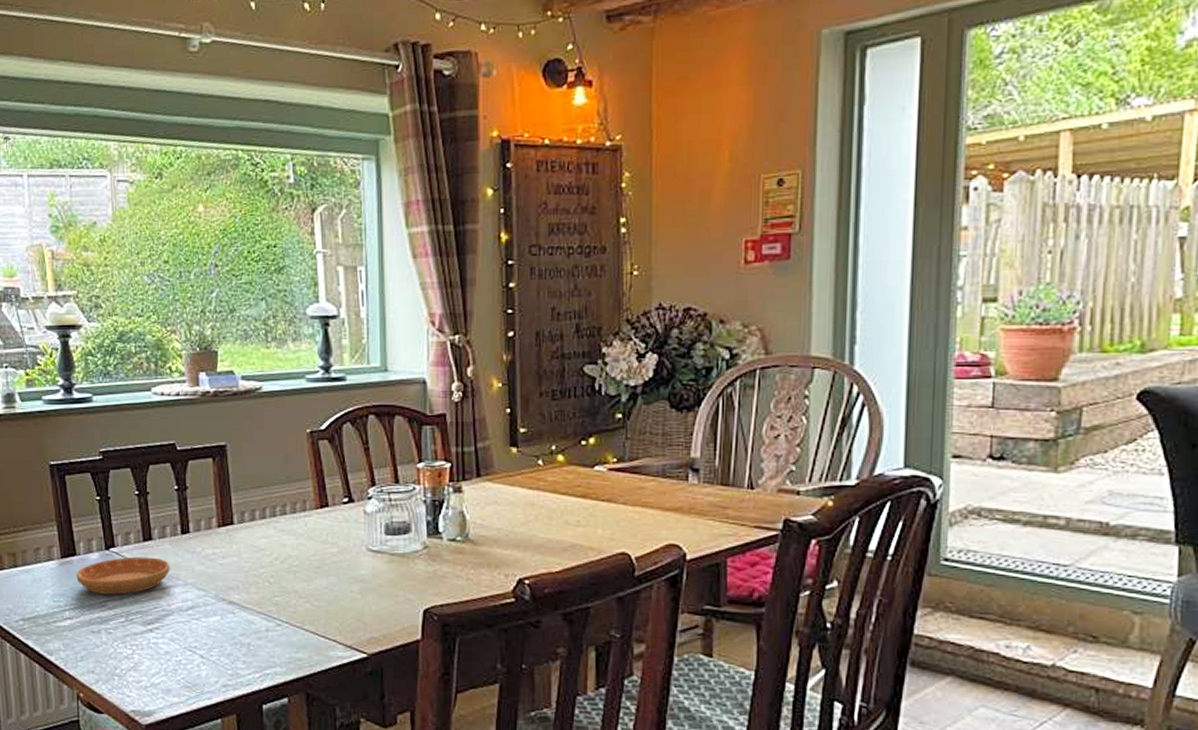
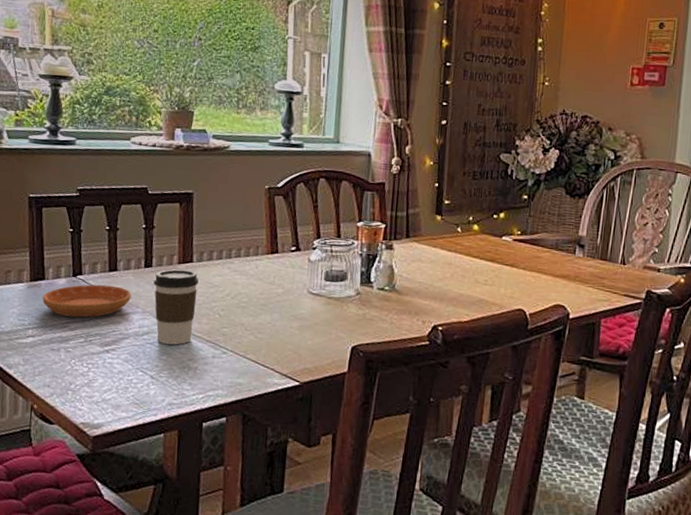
coffee cup: none [193,533,242,619] -> present [153,269,199,345]

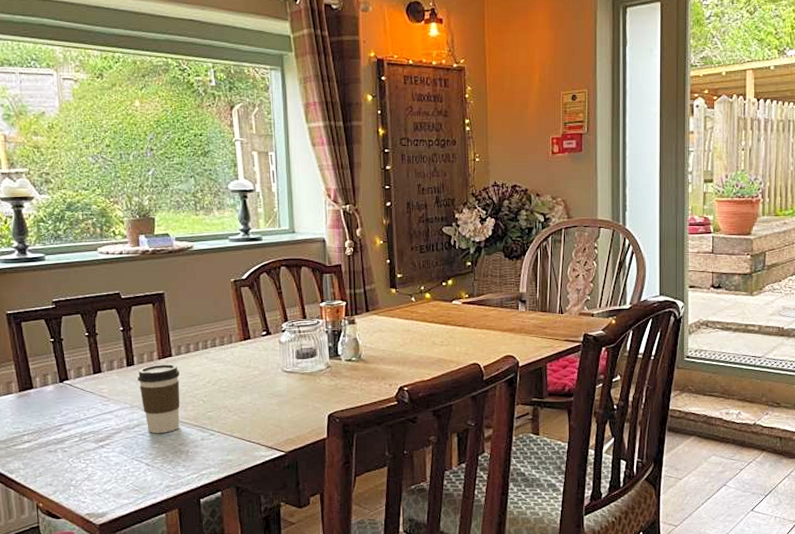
saucer: present [42,284,131,318] -> none [33,386,118,420]

